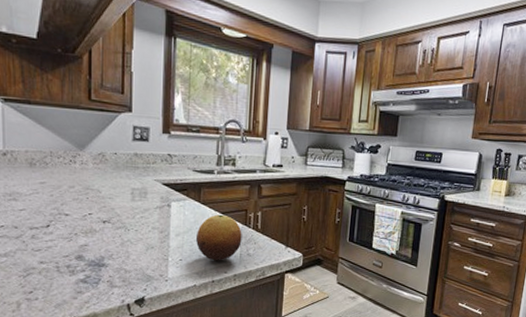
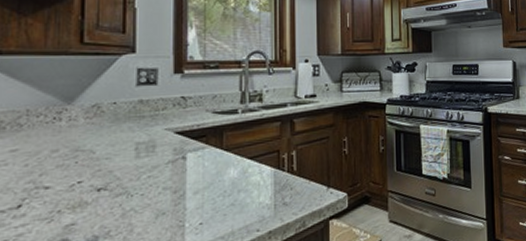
fruit: present [196,214,242,261] -> none [220,159,275,218]

